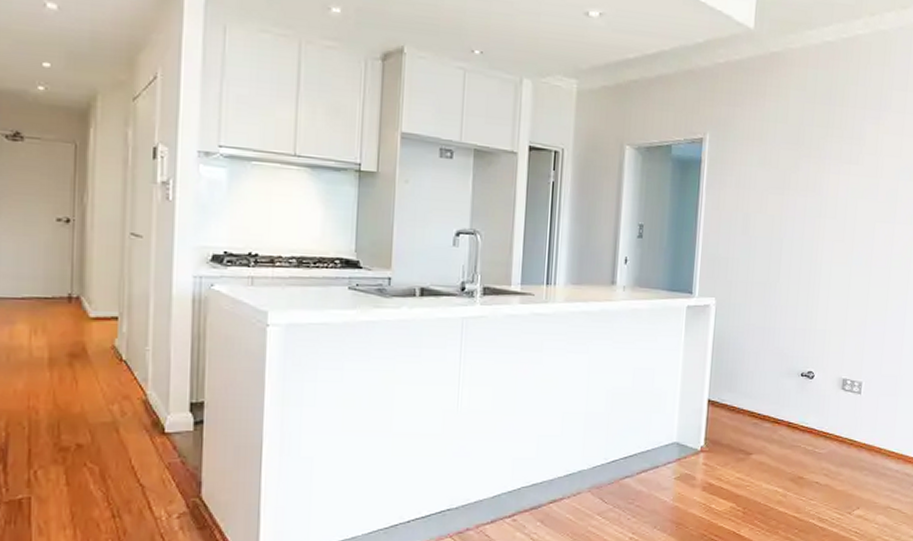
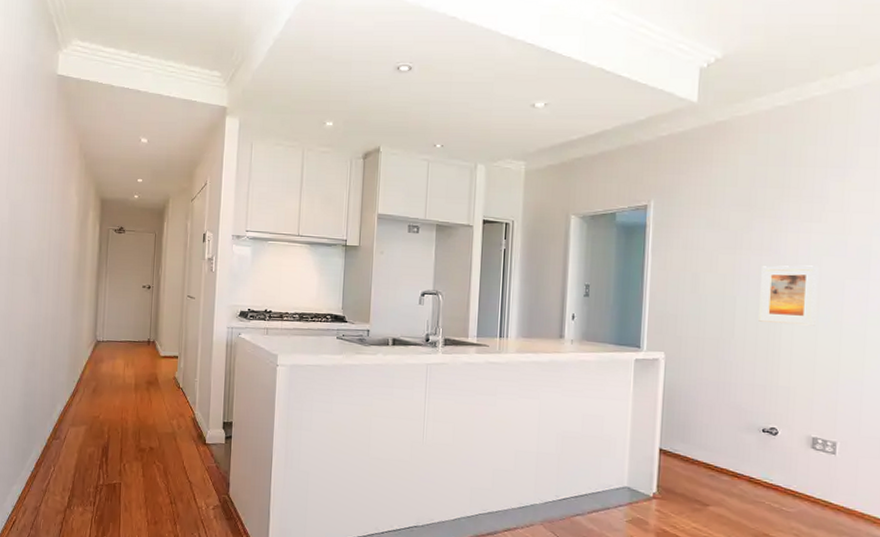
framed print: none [802,207,855,269] -> present [759,265,819,326]

